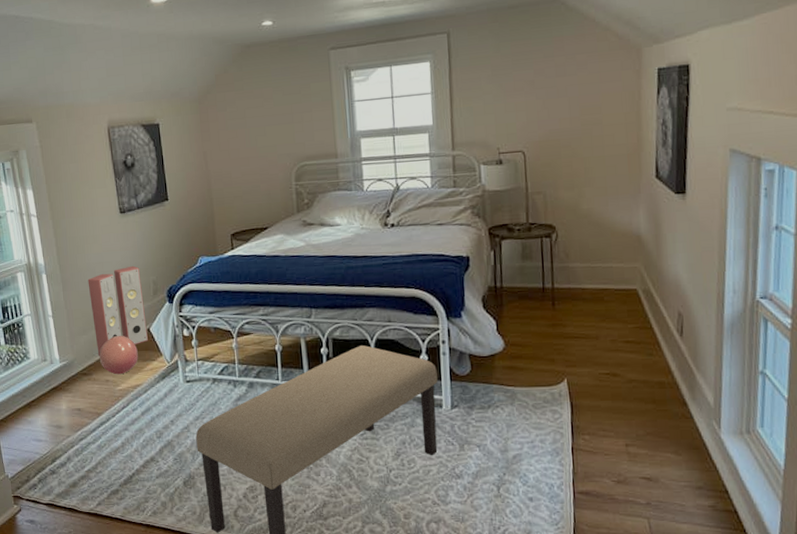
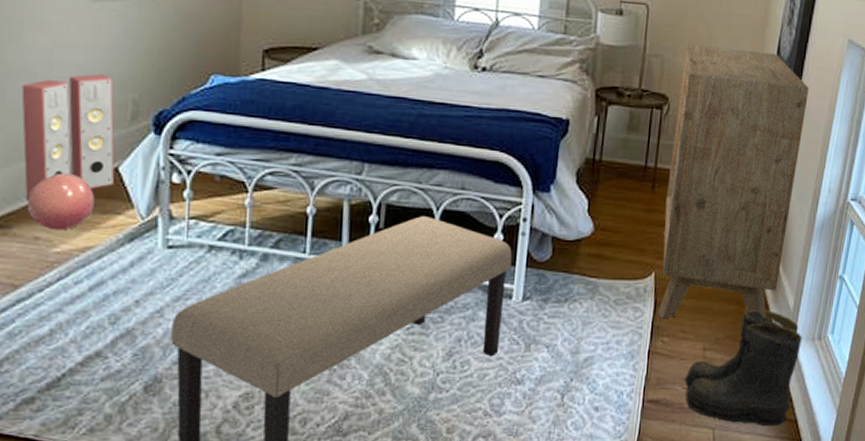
dresser: none [564,173,696,419] -> present [657,43,809,319]
boots: none [610,407,729,517] -> present [683,310,802,427]

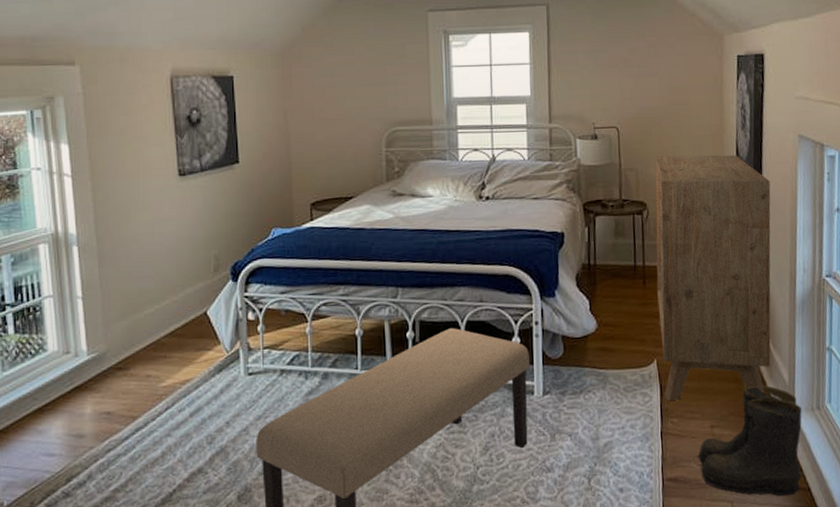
speaker: present [21,73,115,201] -> none [132,237,204,346]
ball: present [27,172,95,231] -> none [140,320,190,369]

